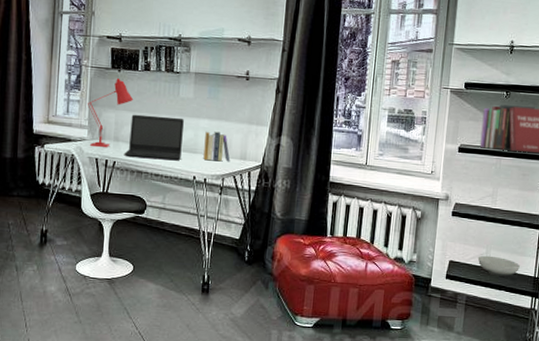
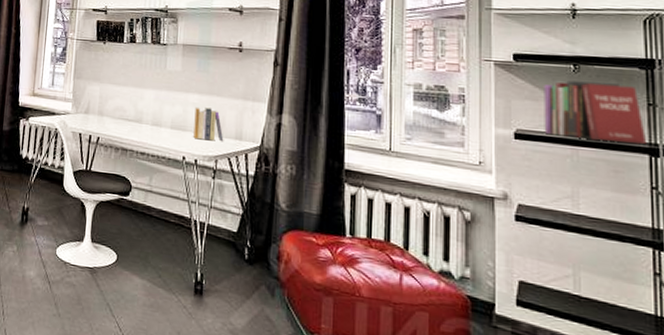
desk lamp: present [88,77,134,147] -> none [72,50,119,122]
laptop: present [124,114,184,161] -> none [108,87,172,139]
bowl: present [477,255,520,277] -> none [561,277,629,311]

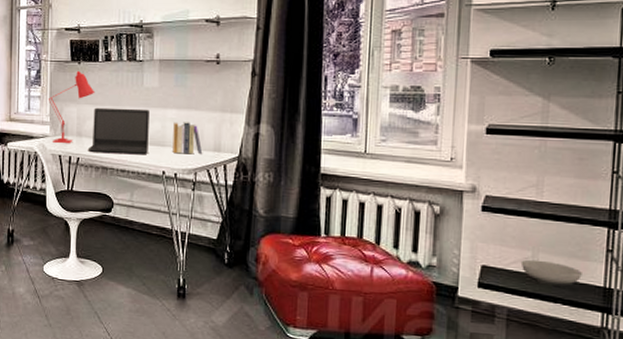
desk lamp: none [72,50,119,122] -> present [49,70,95,143]
laptop: none [108,87,172,139] -> present [87,107,149,155]
books: present [544,80,646,145] -> none [515,73,613,132]
bowl: none [561,277,629,311] -> present [520,259,582,286]

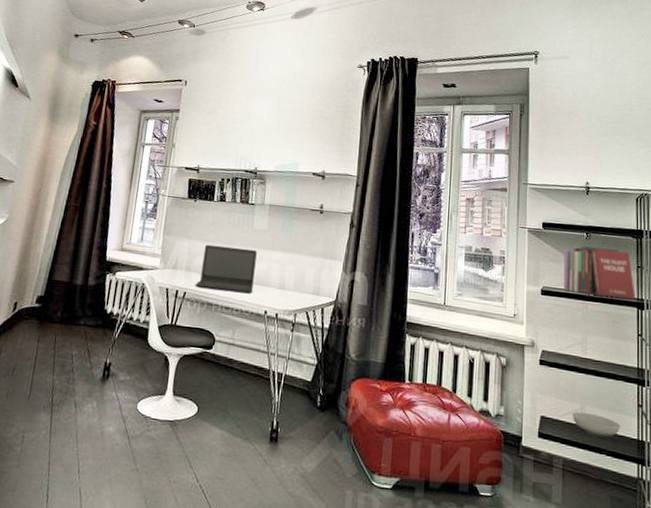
desk lamp: present [49,70,95,143] -> none [162,207,208,277]
books: present [173,122,203,155] -> none [275,263,303,297]
books: none [515,73,613,132] -> present [563,246,635,300]

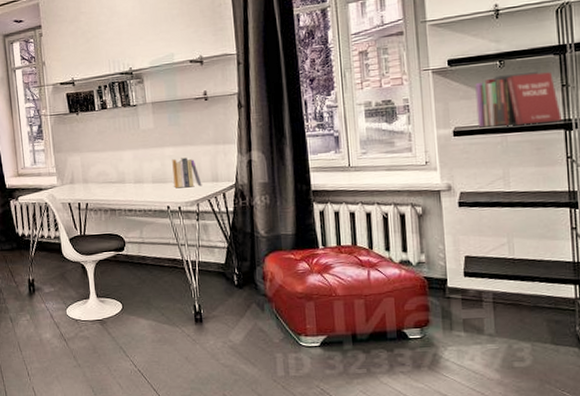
laptop: present [195,244,257,294] -> none [95,149,152,196]
books: none [275,263,303,297] -> present [172,157,202,189]
bowl: present [572,411,620,438] -> none [498,244,553,267]

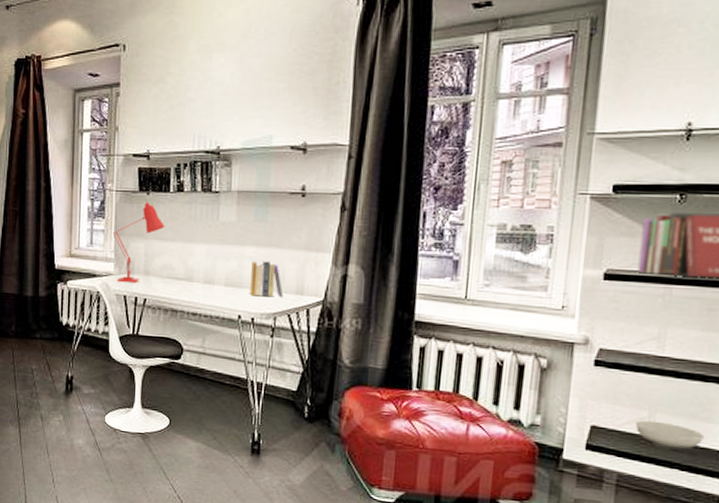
desk lamp: none [52,121,96,192] -> present [113,201,165,282]
bowl: none [498,244,553,267] -> present [635,420,704,450]

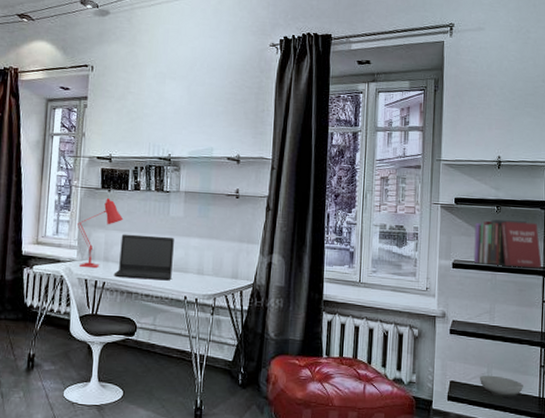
laptop: none [155,243,225,297] -> present [113,234,174,281]
books: present [250,260,284,298] -> none [194,250,222,281]

